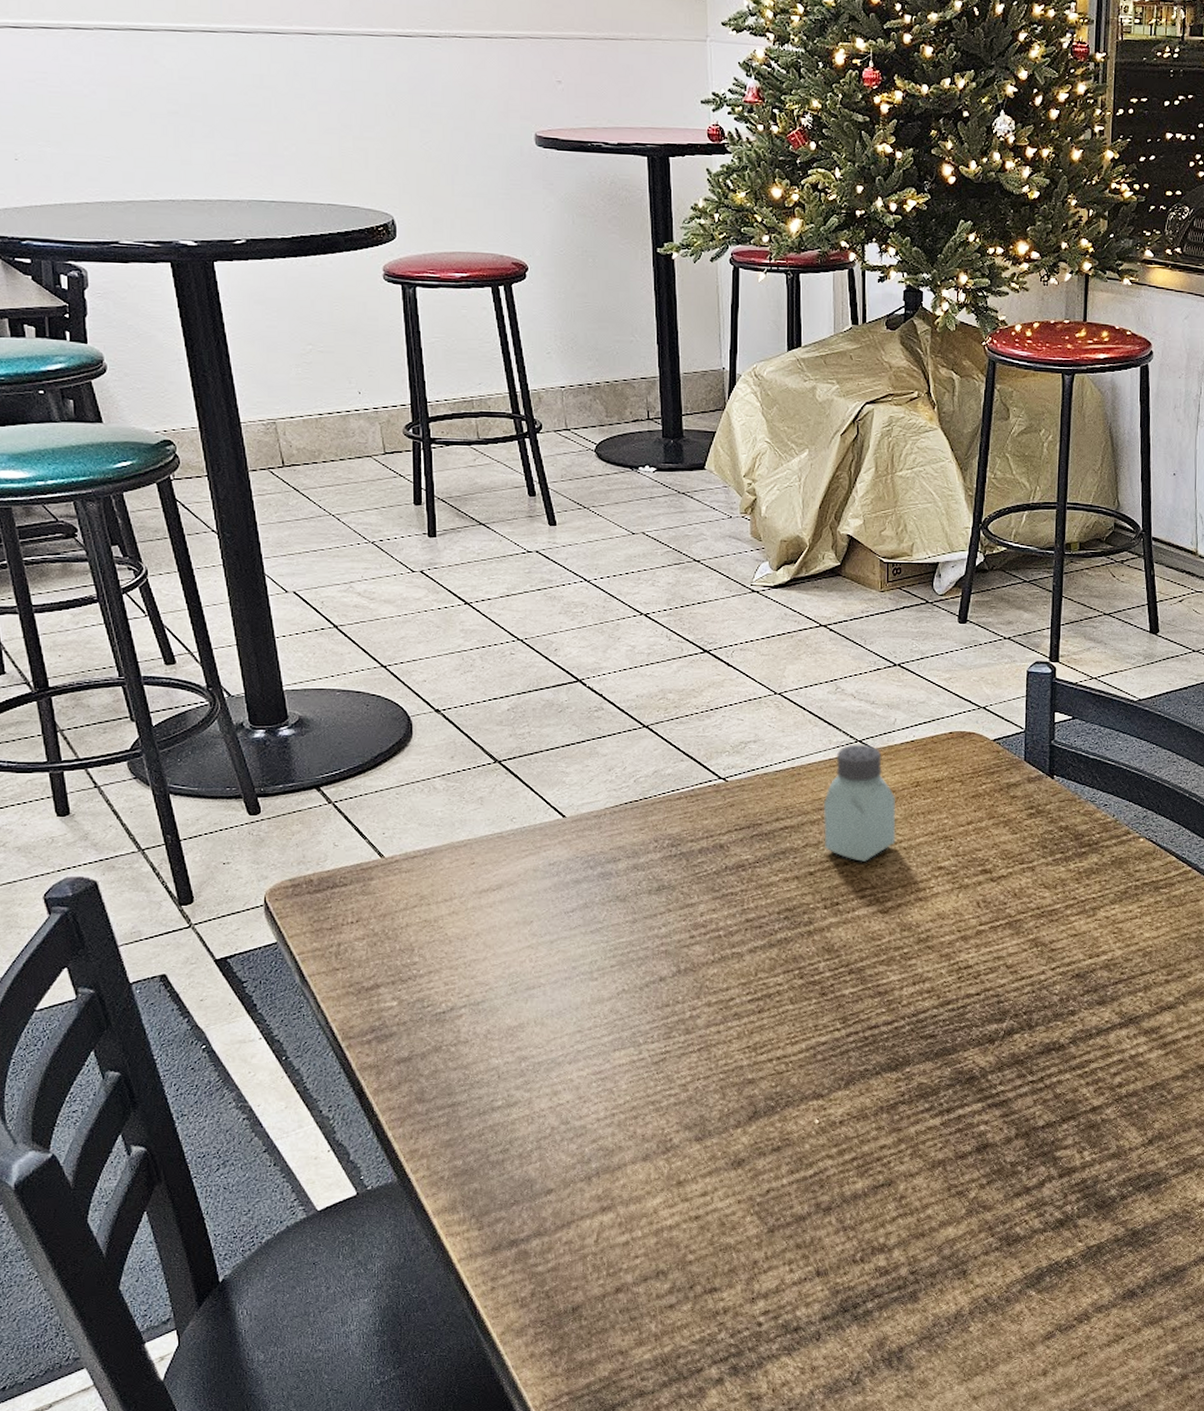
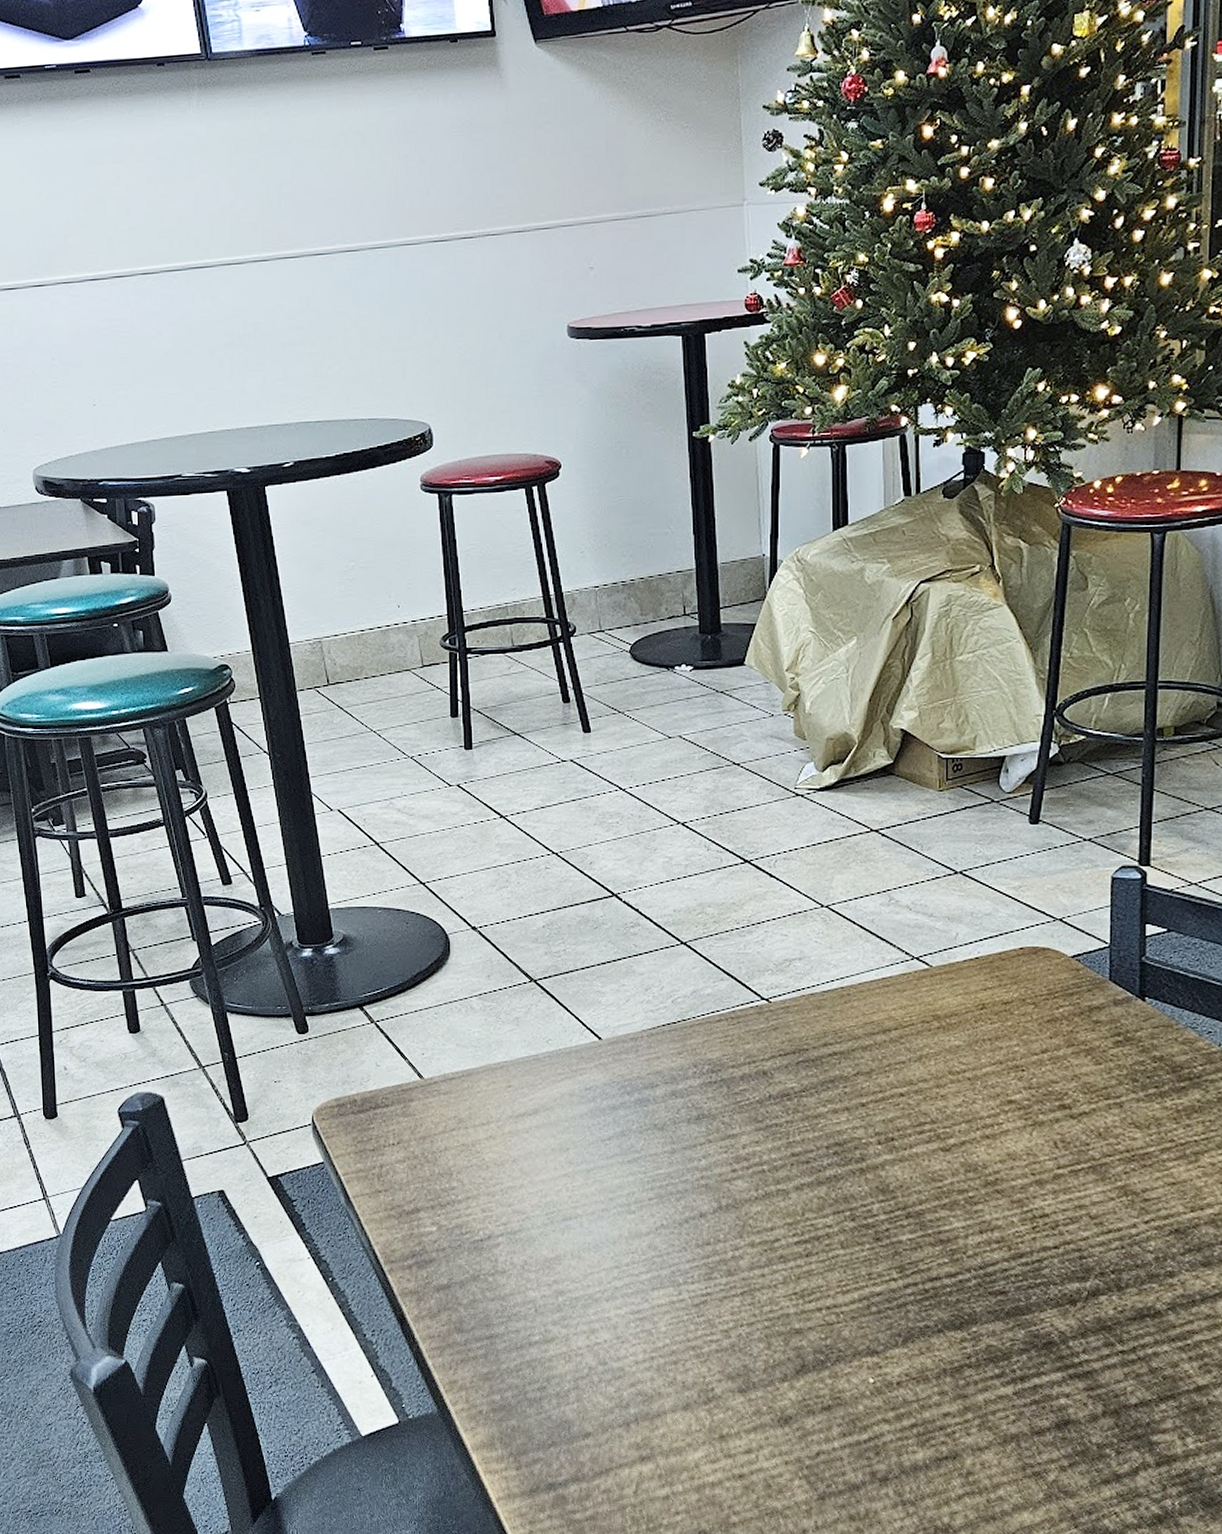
saltshaker: present [823,744,896,862] -> none [876,961,959,1093]

